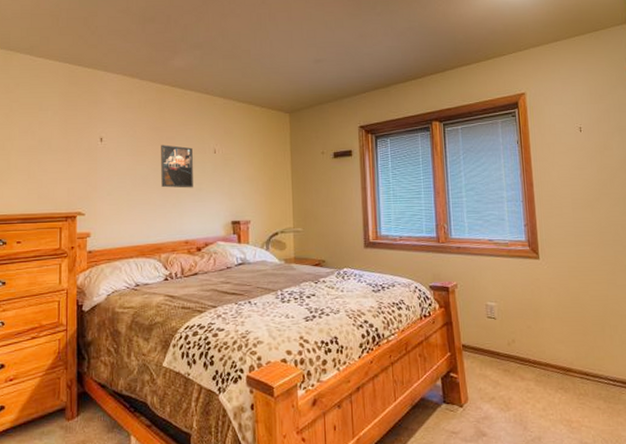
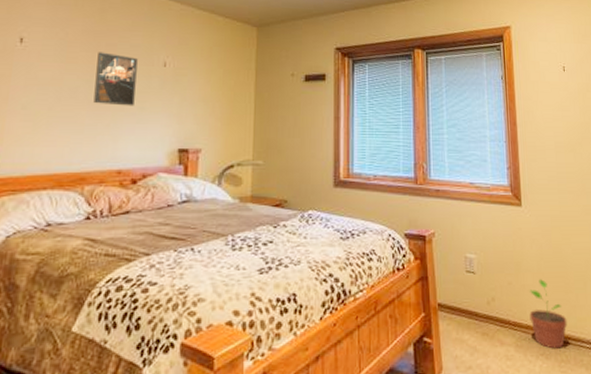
potted plant: none [548,323,586,384] -> present [529,279,567,349]

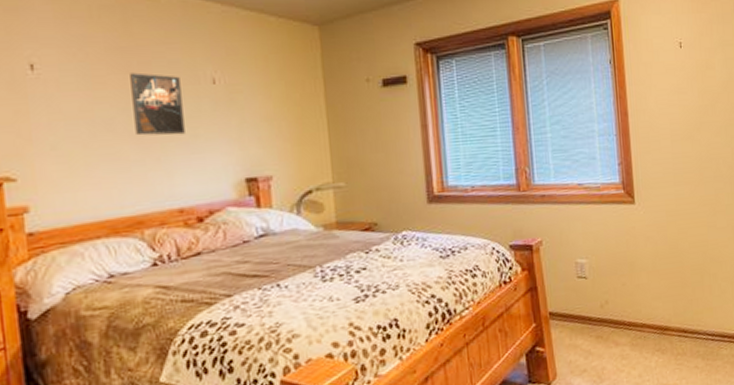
potted plant: present [529,279,567,349] -> none [644,277,684,344]

